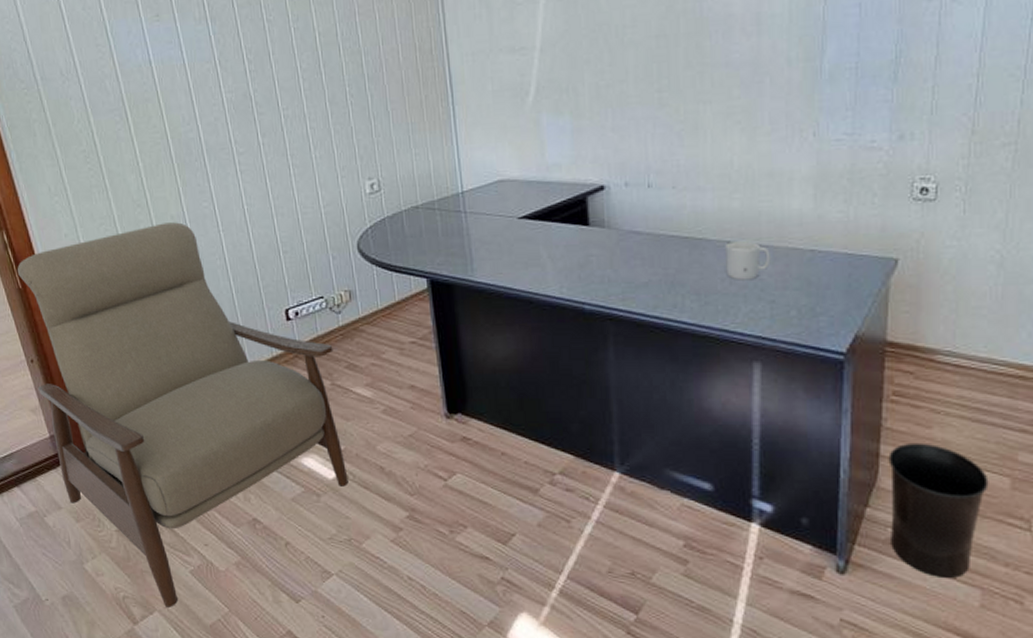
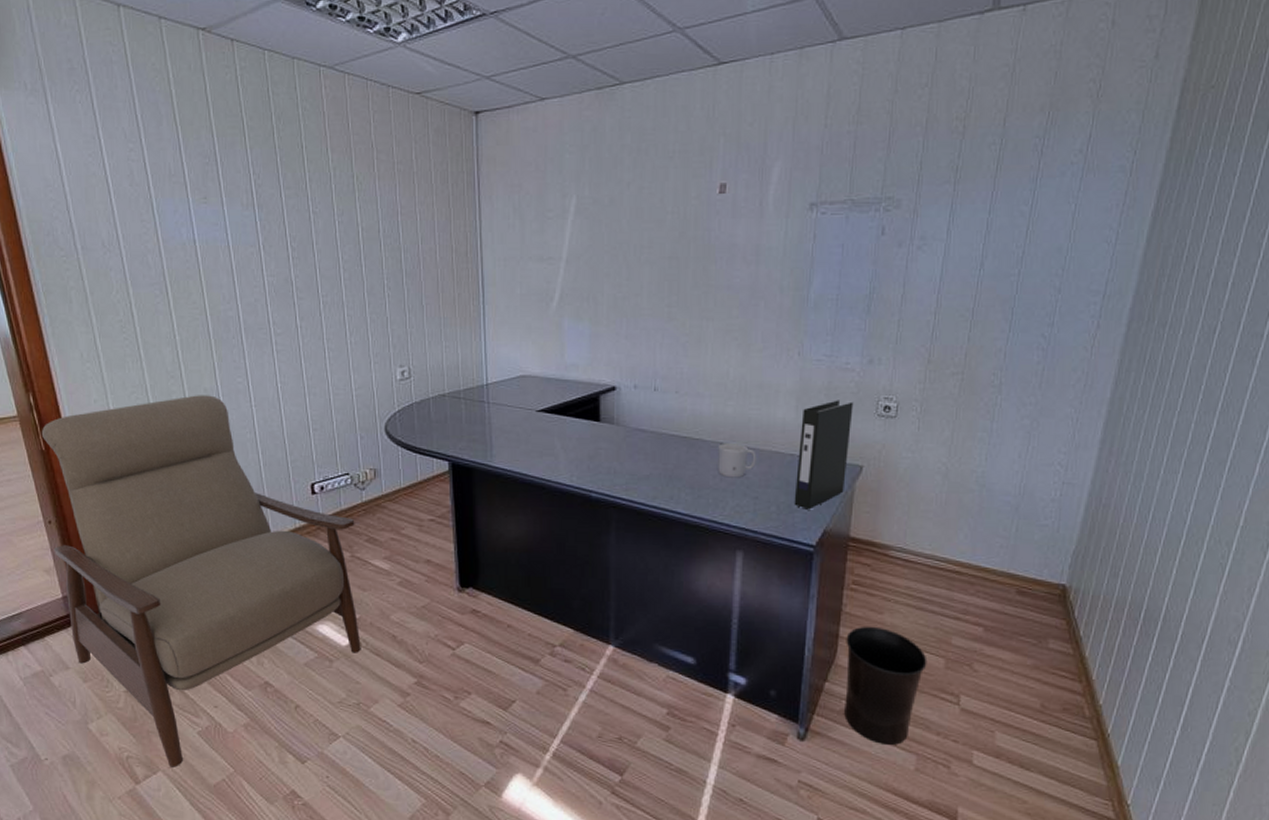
binder: none [817,184,883,312] -> present [794,400,854,510]

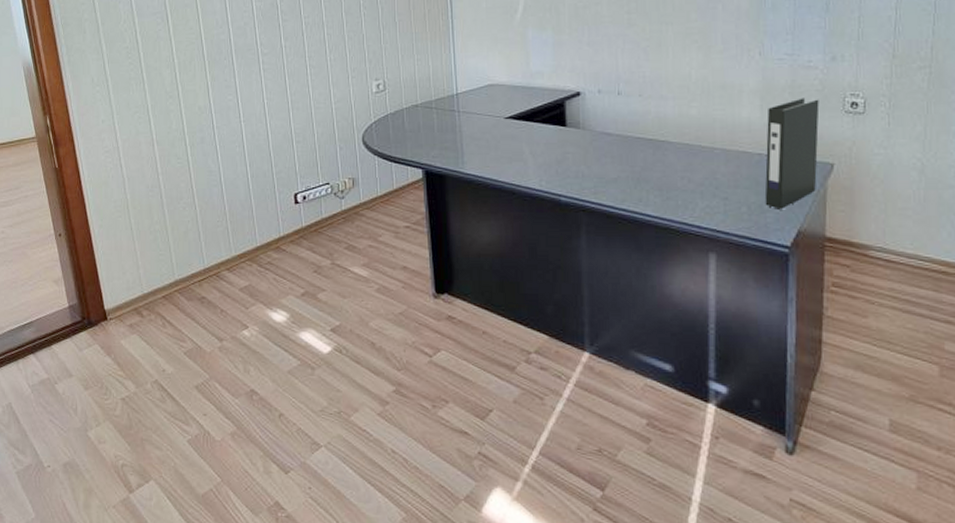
chair: present [42,395,361,767] -> none [56,113,342,476]
mug: present [718,443,757,478] -> none [684,144,724,179]
waste bin: present [844,626,927,745] -> none [830,330,920,461]

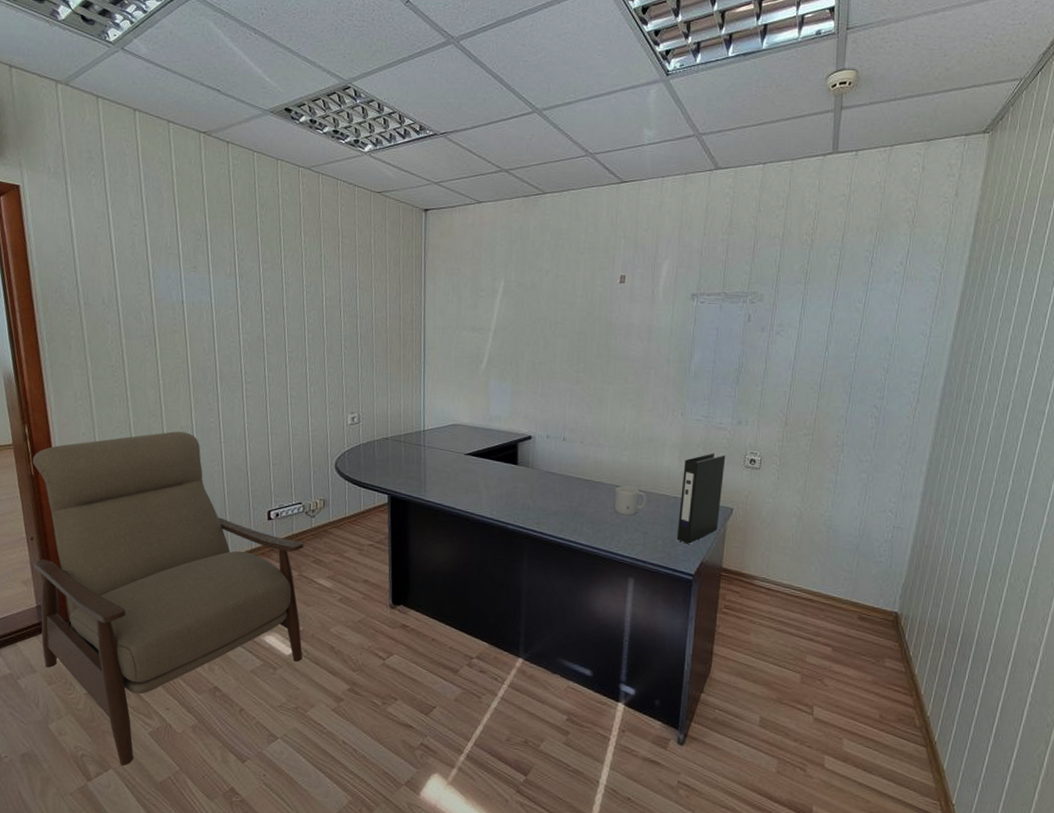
chair: none [56,113,342,476] -> present [33,431,304,766]
mug: none [684,144,724,179] -> present [614,486,646,516]

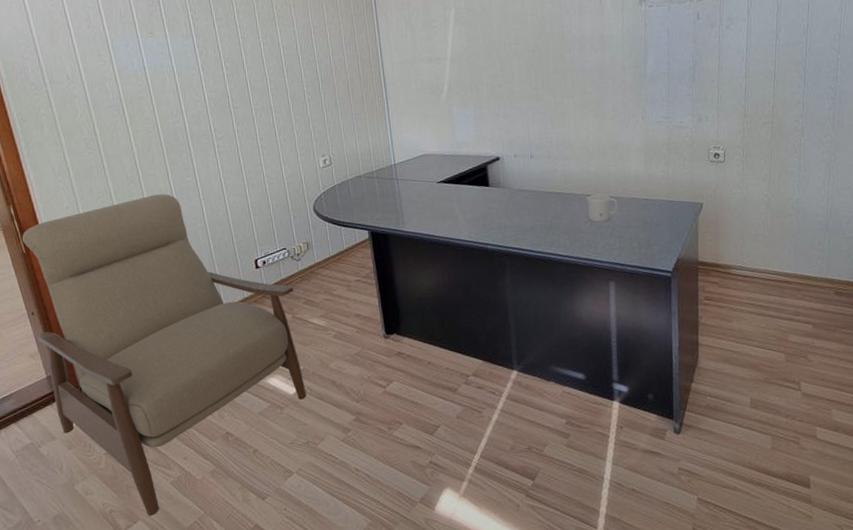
binder: present [676,453,726,544] -> none [650,152,691,243]

